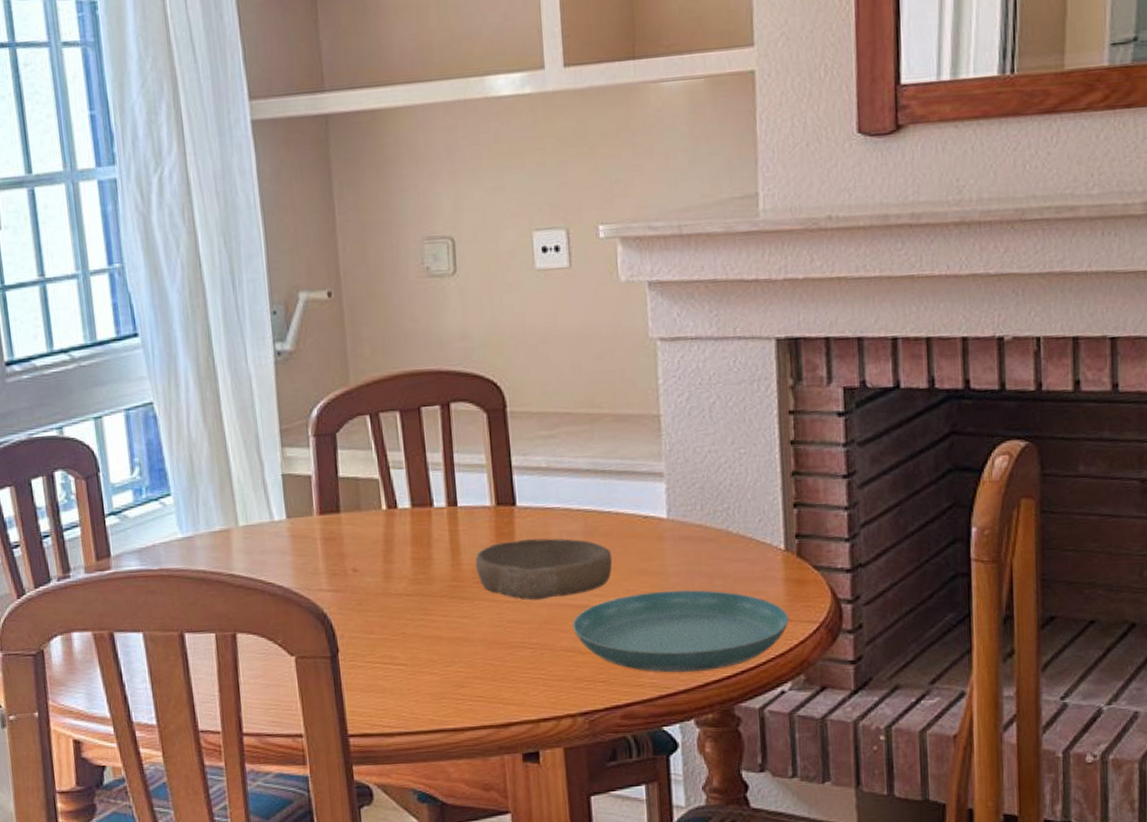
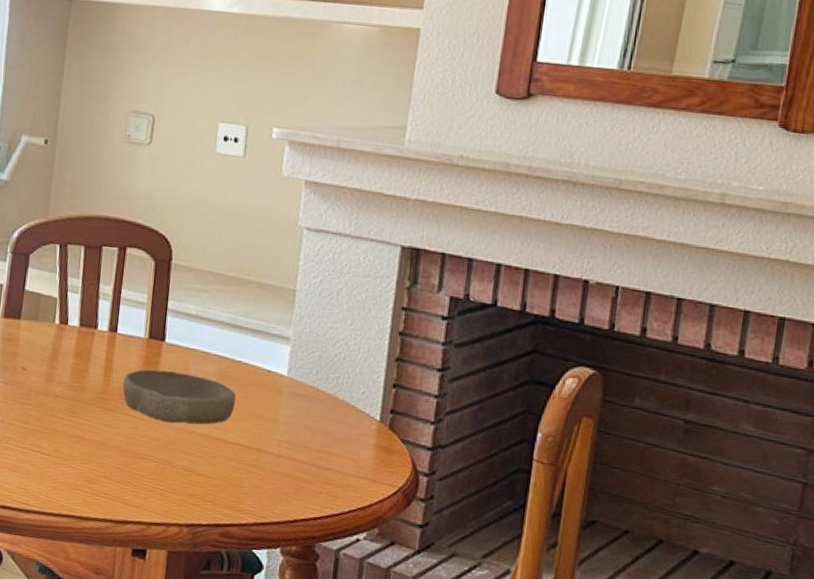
saucer: present [573,590,789,673] -> none [193,434,374,510]

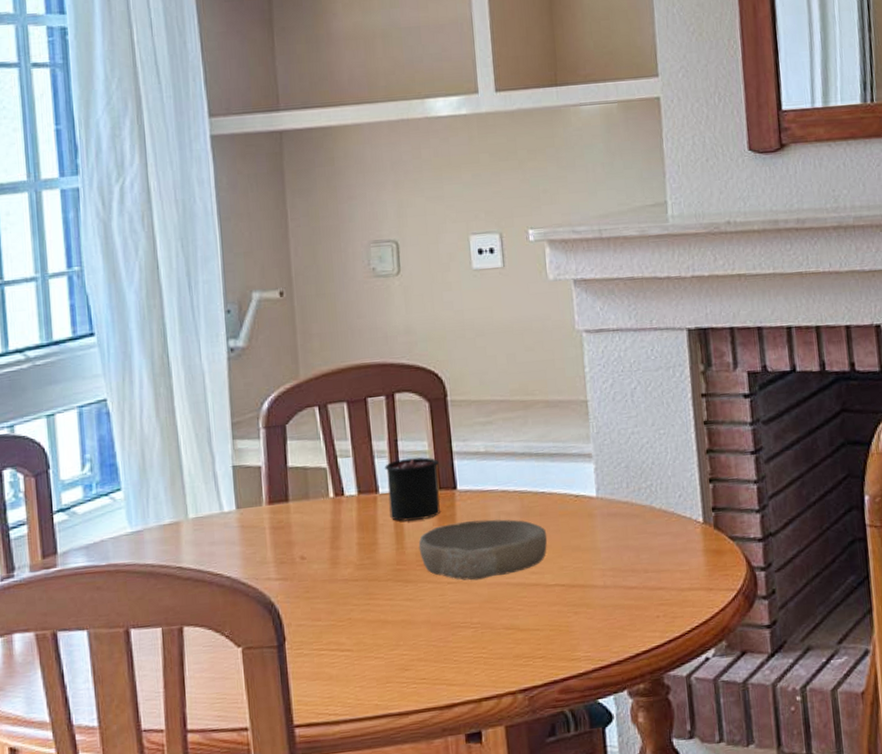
candle: none [103,286,154,361] -> present [384,438,440,521]

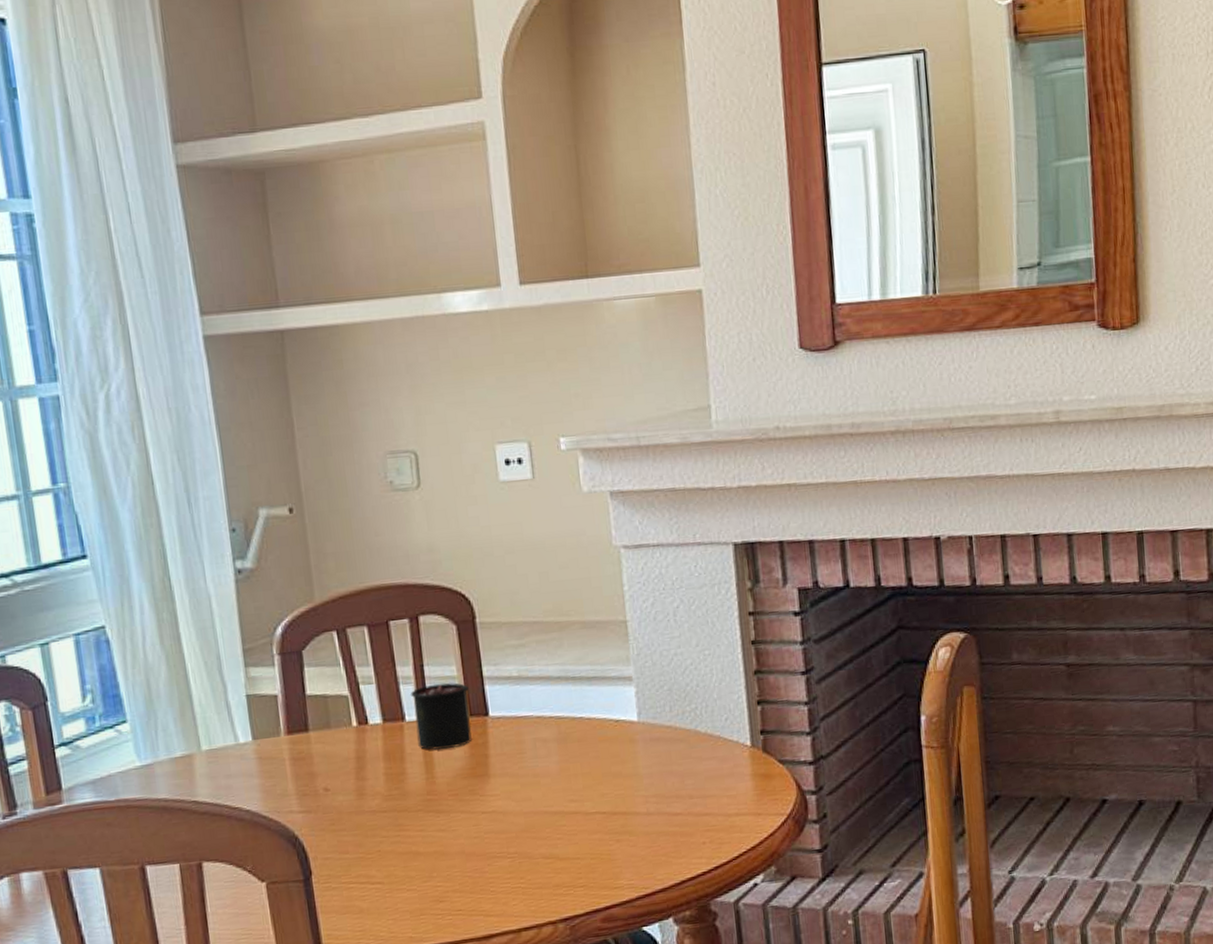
bowl: present [418,519,548,581] -> none [449,746,587,810]

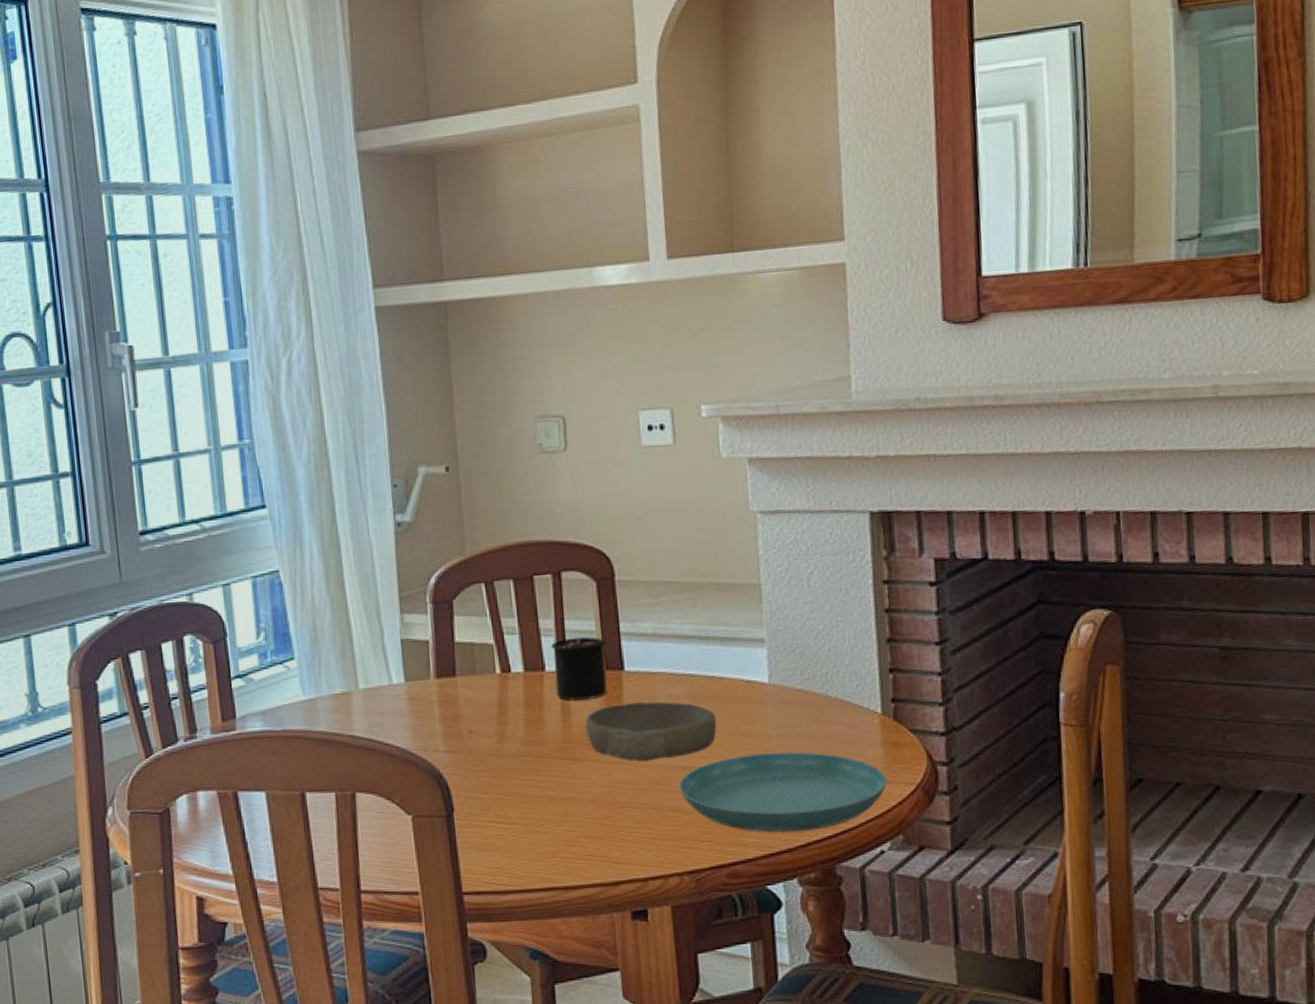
bowl: none [449,746,587,810] -> present [585,702,717,762]
saucer: none [550,789,758,873] -> present [679,752,887,833]

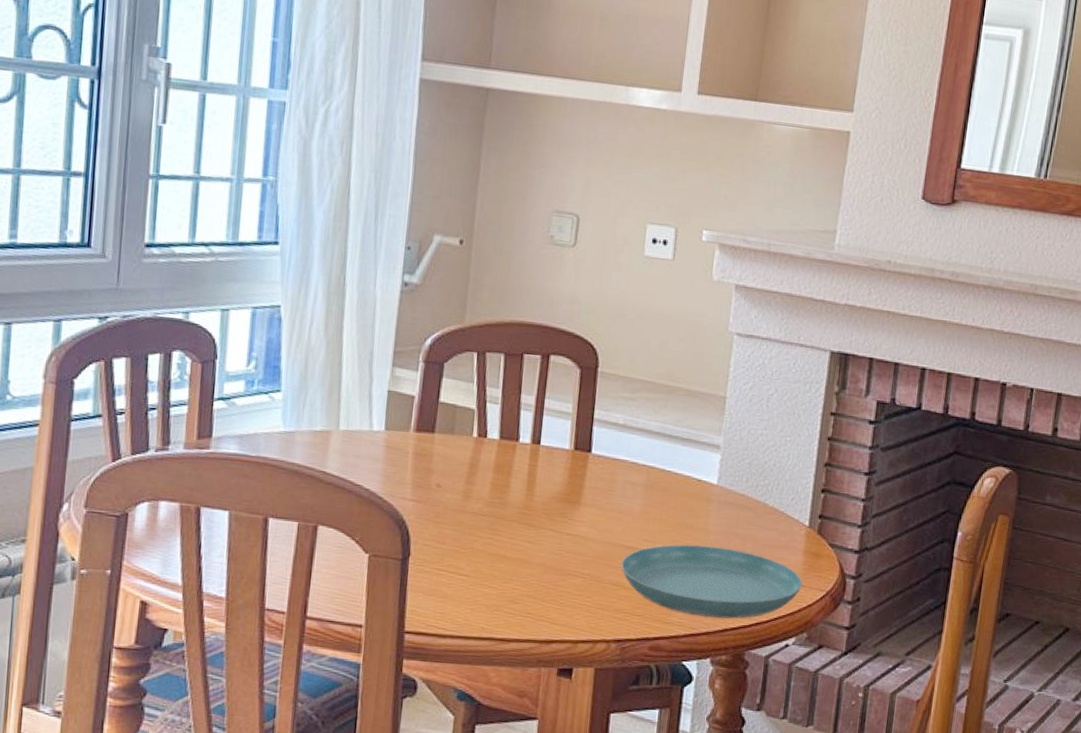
candle: present [550,617,607,700] -> none [525,395,579,474]
bowl: present [585,702,717,762] -> none [546,482,666,537]

